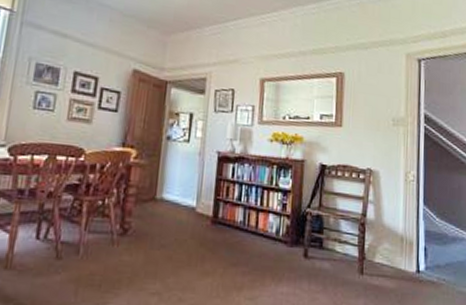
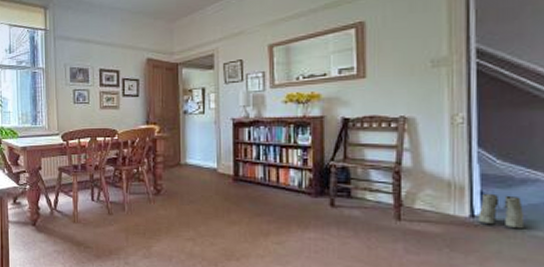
boots: none [422,249,455,285] -> present [478,193,525,229]

